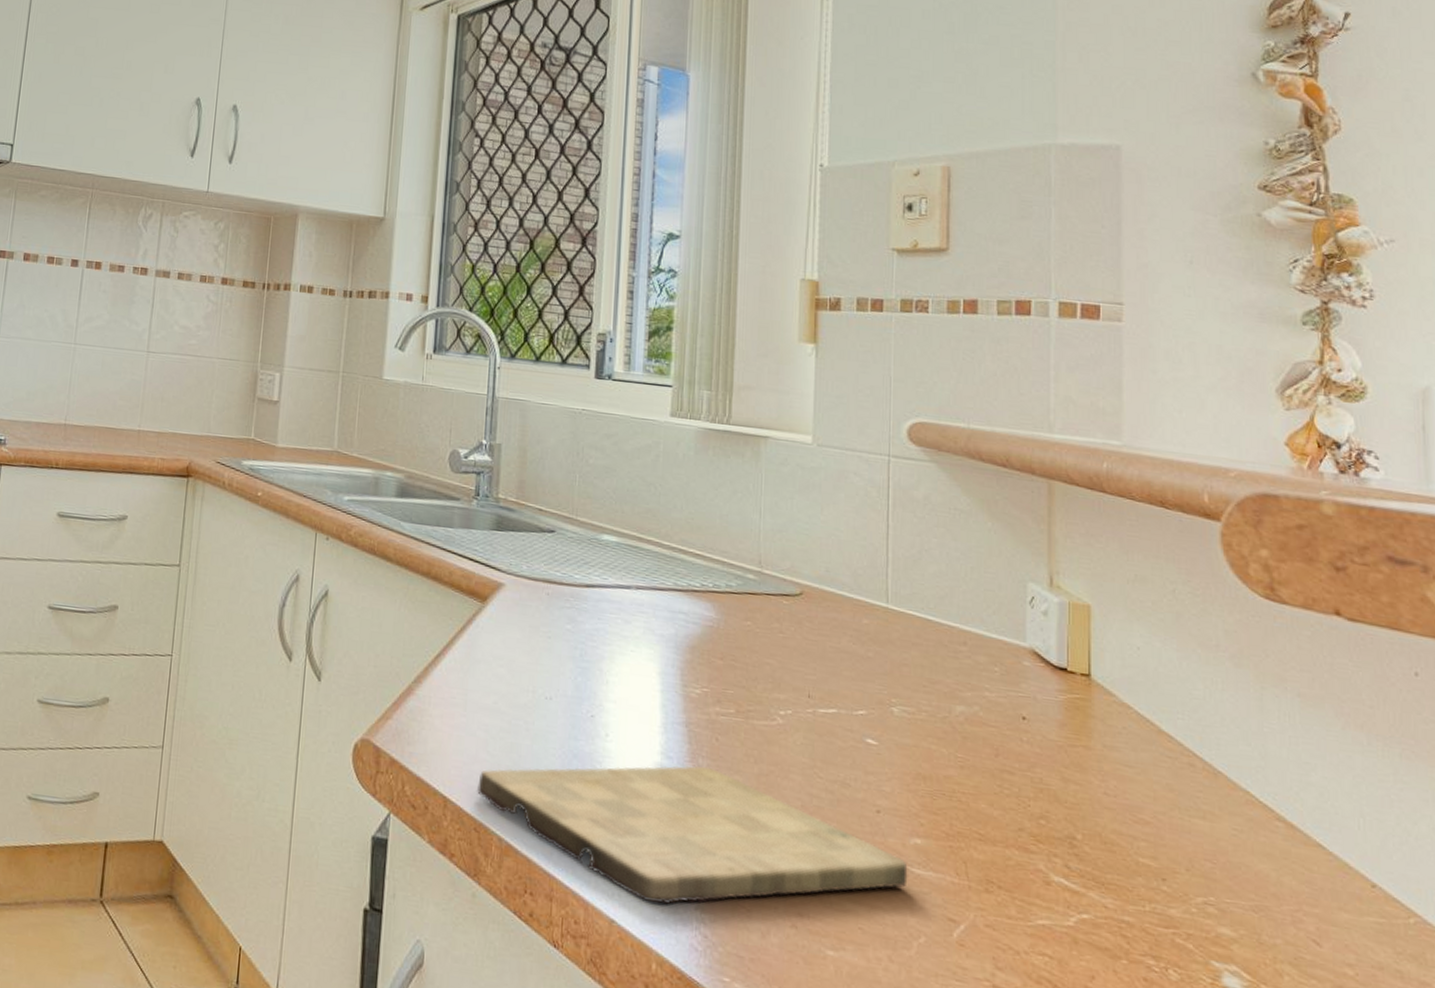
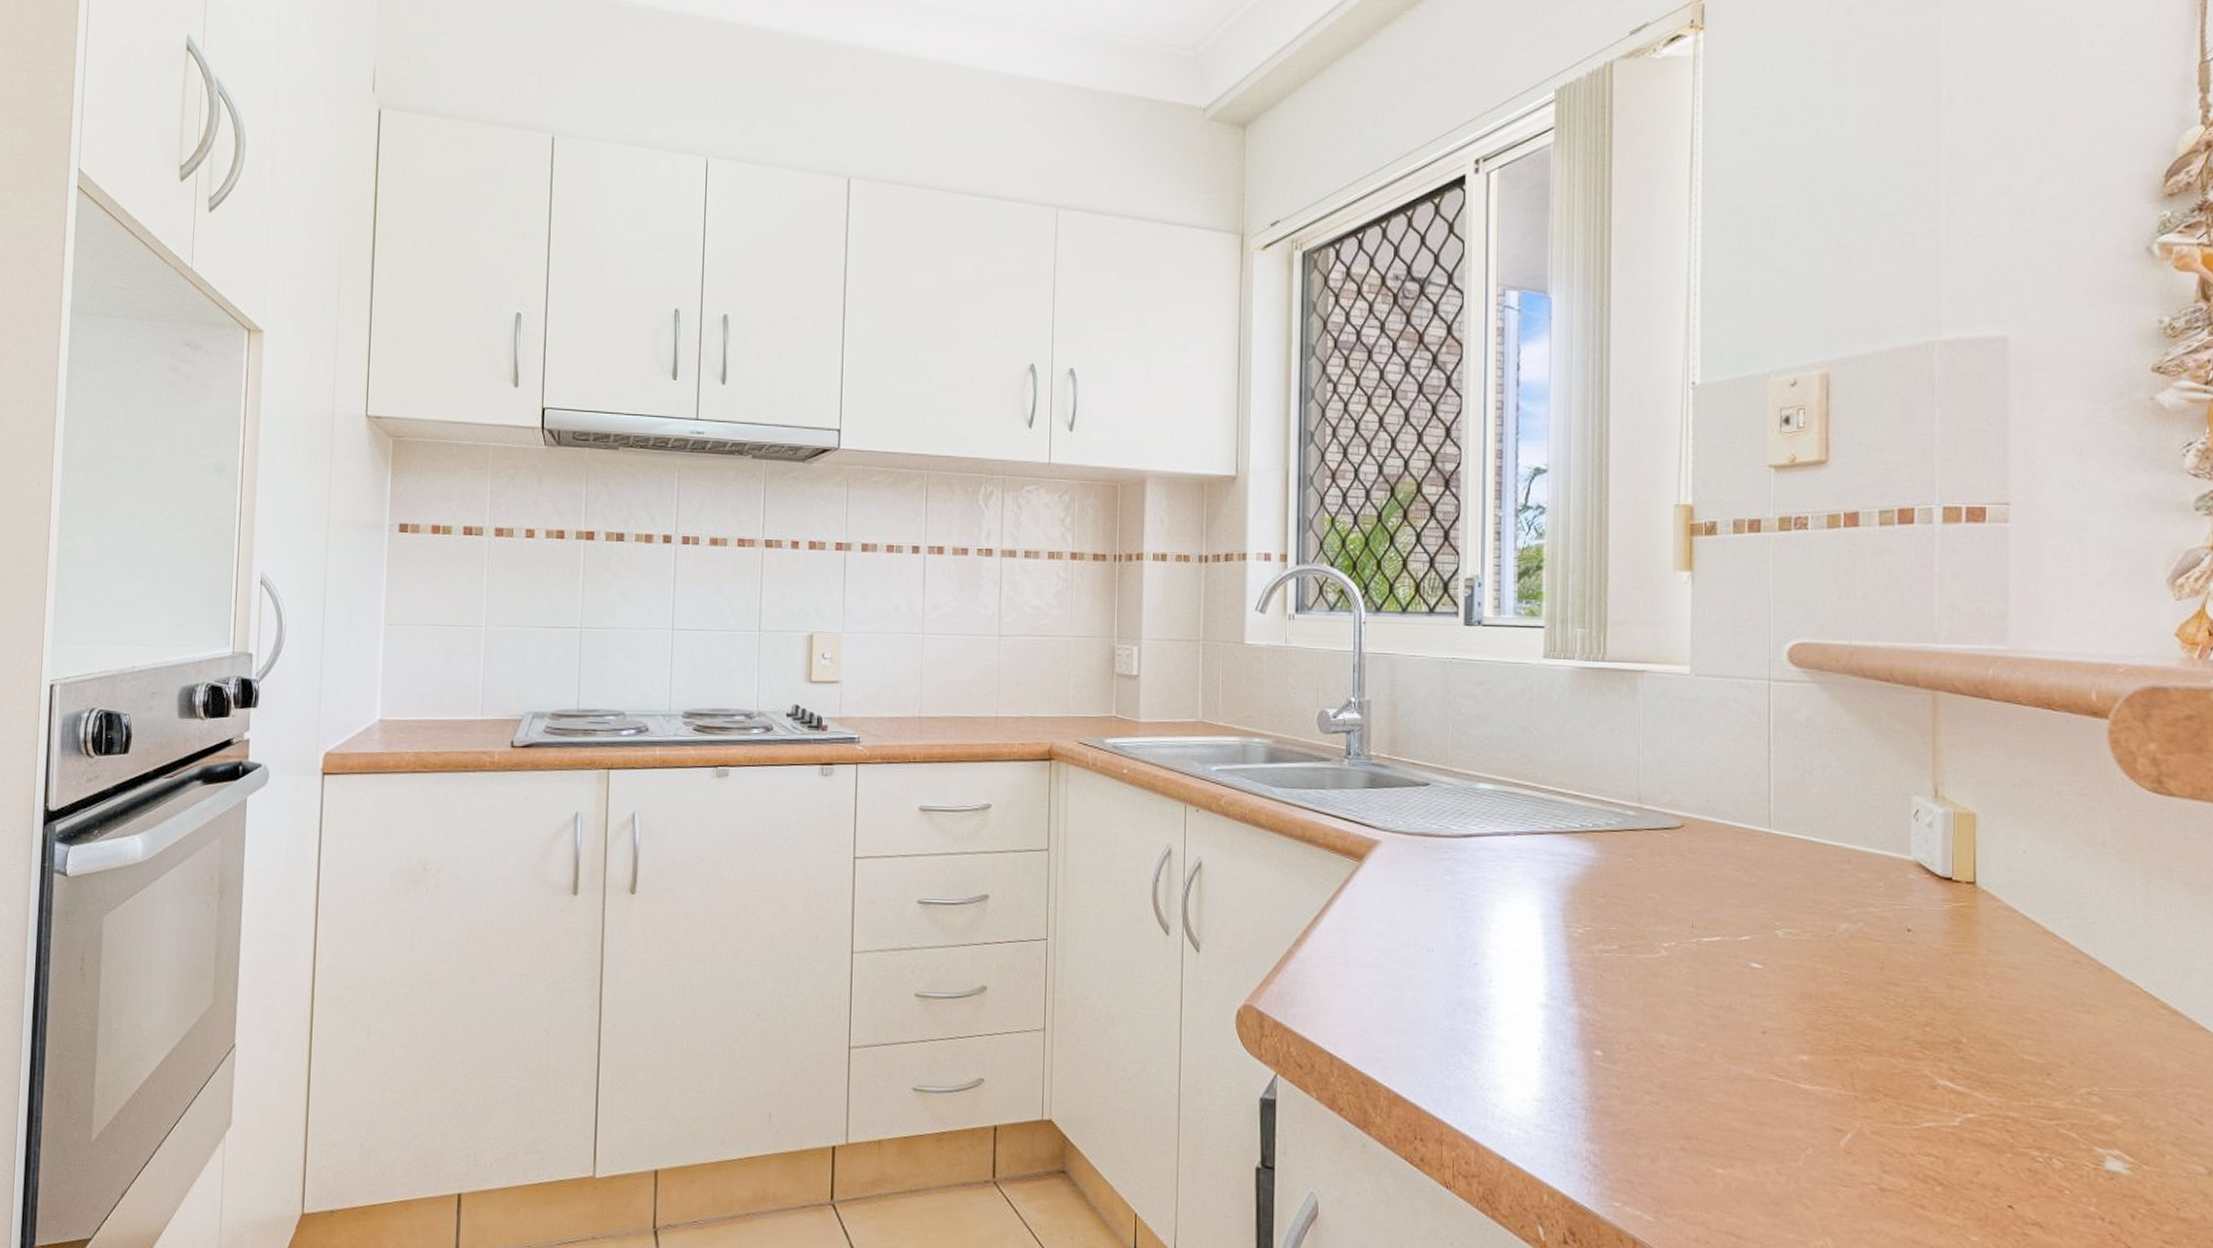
cutting board: present [477,765,908,905] -> none [1363,1003,1795,1139]

